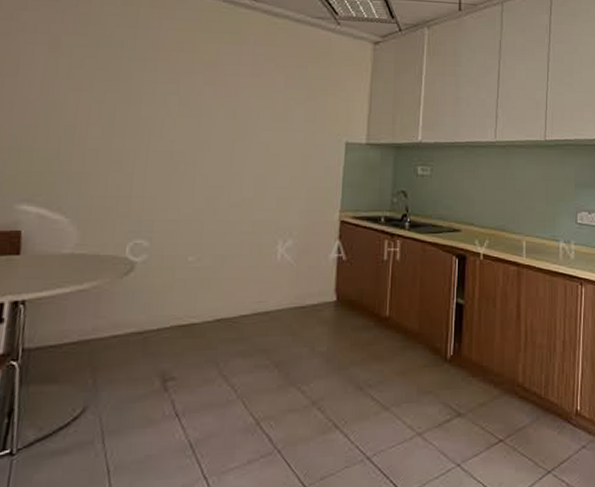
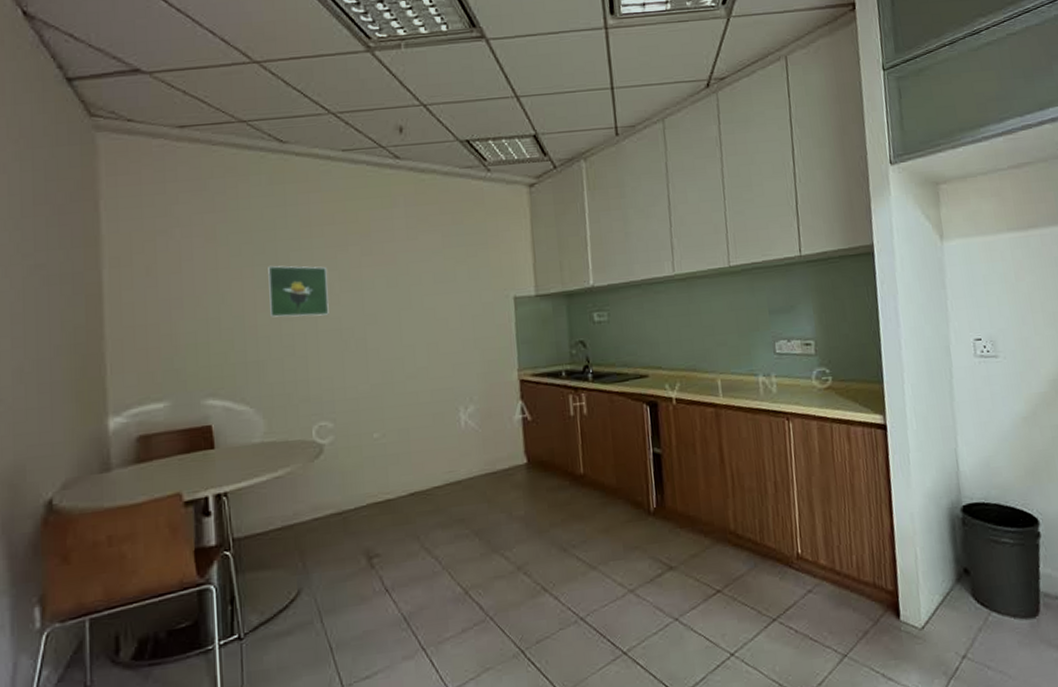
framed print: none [103,82,167,136] -> present [268,265,329,318]

